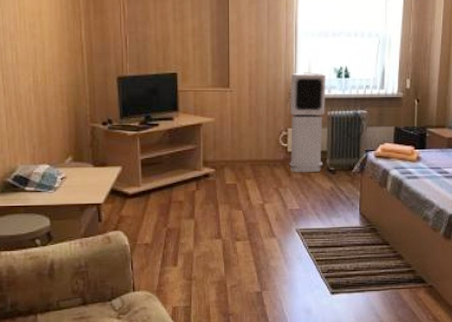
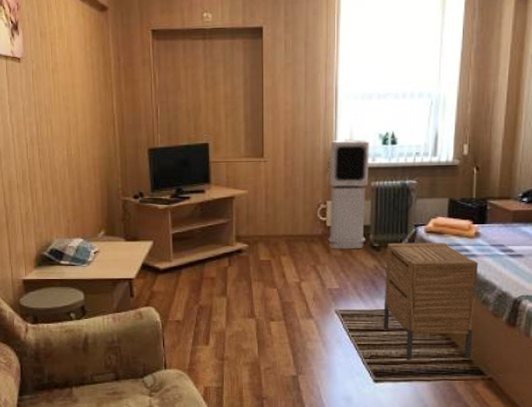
nightstand: none [339,166,419,273] -> present [383,242,478,361]

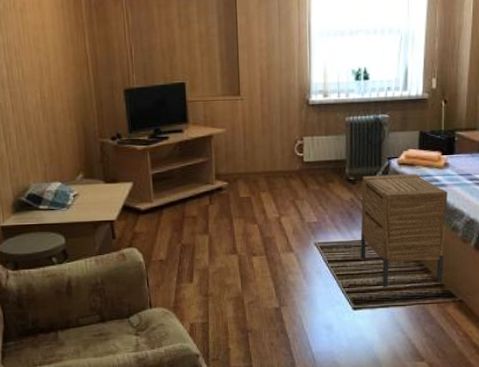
air purifier: present [328,139,370,248] -> none [305,75,344,183]

